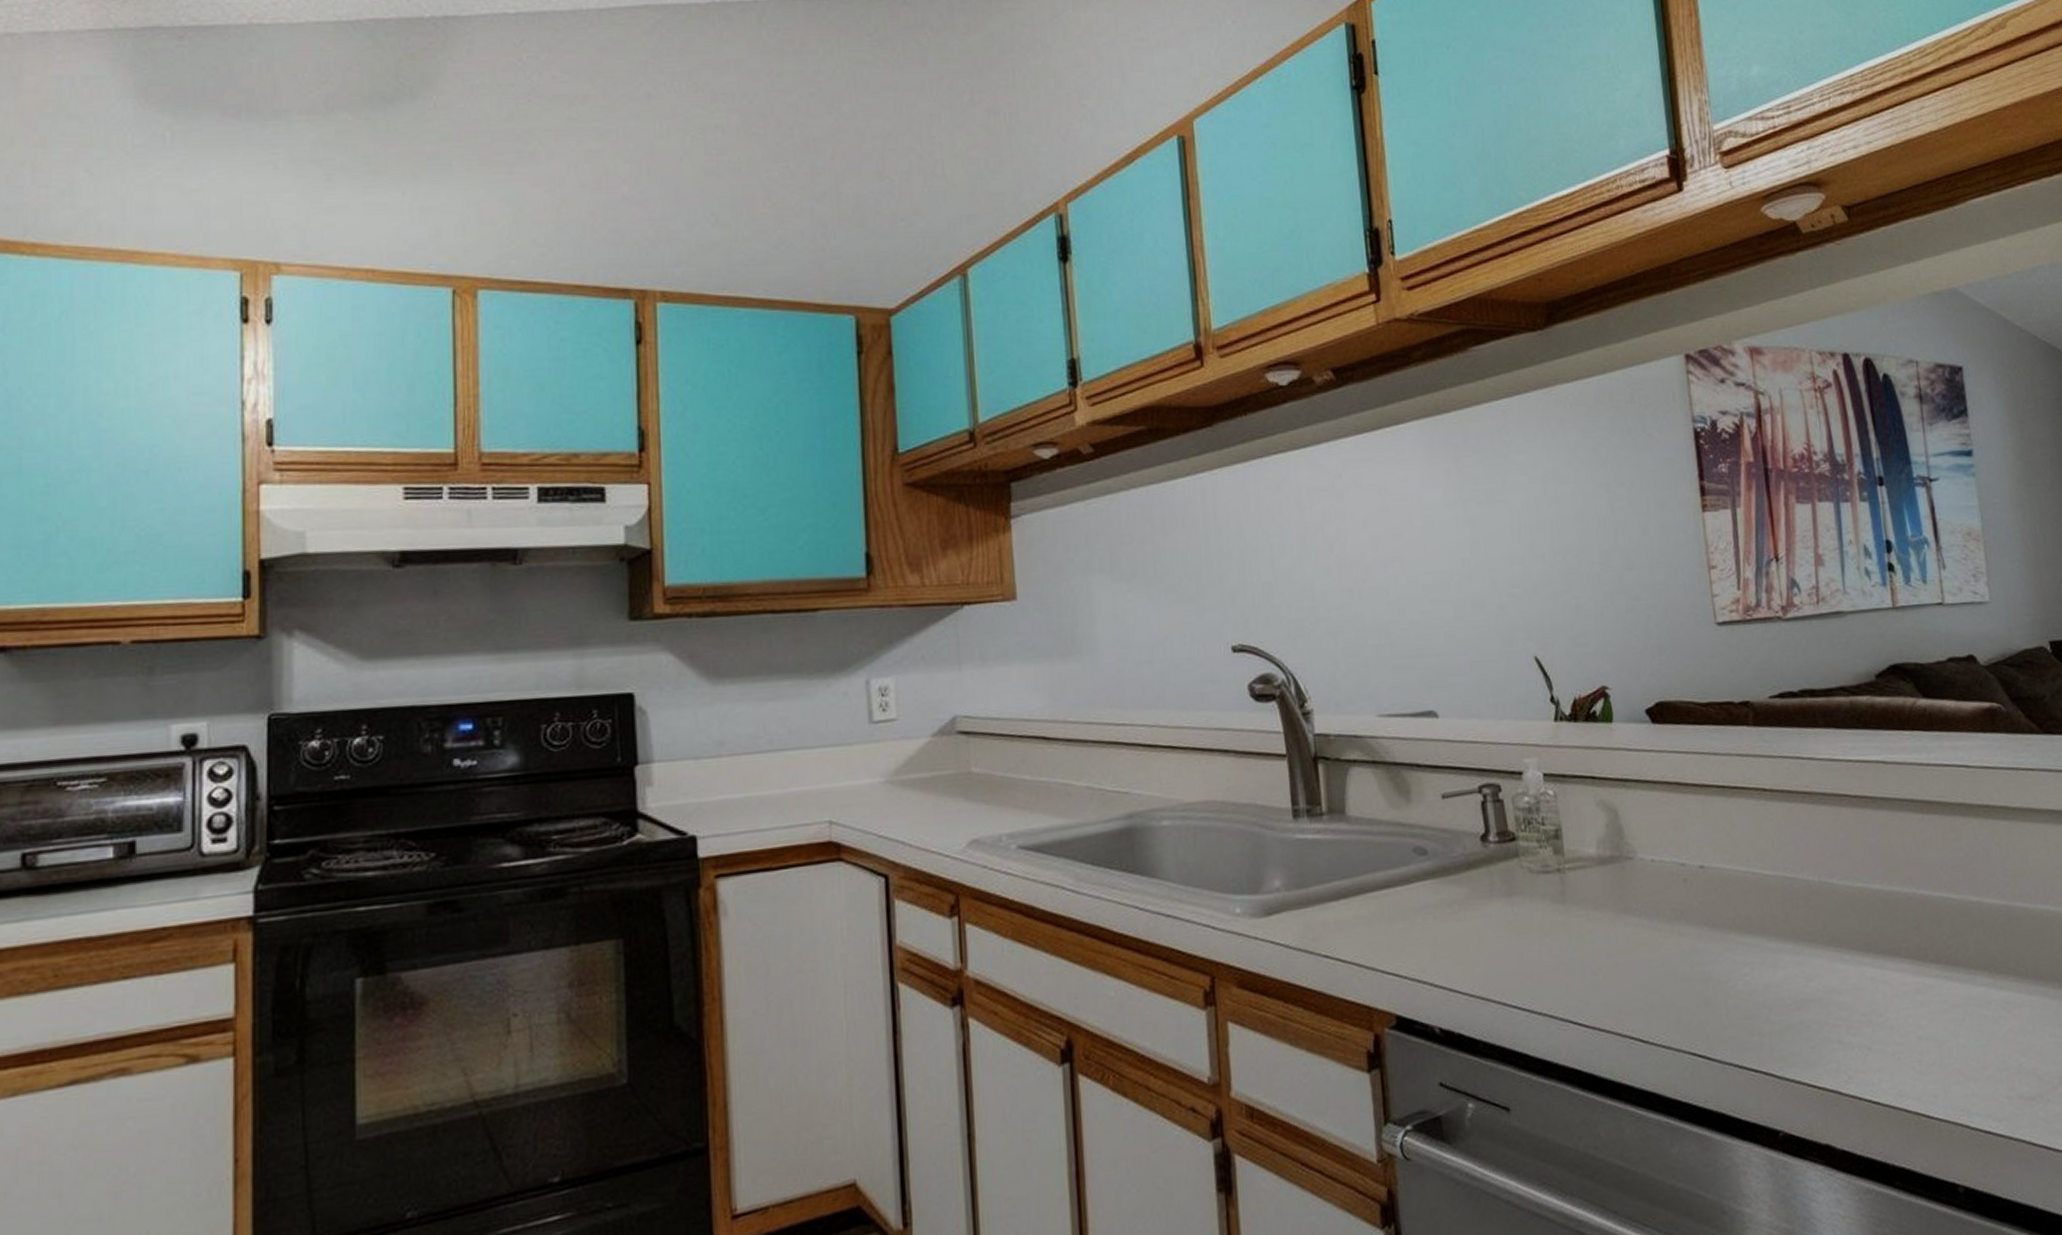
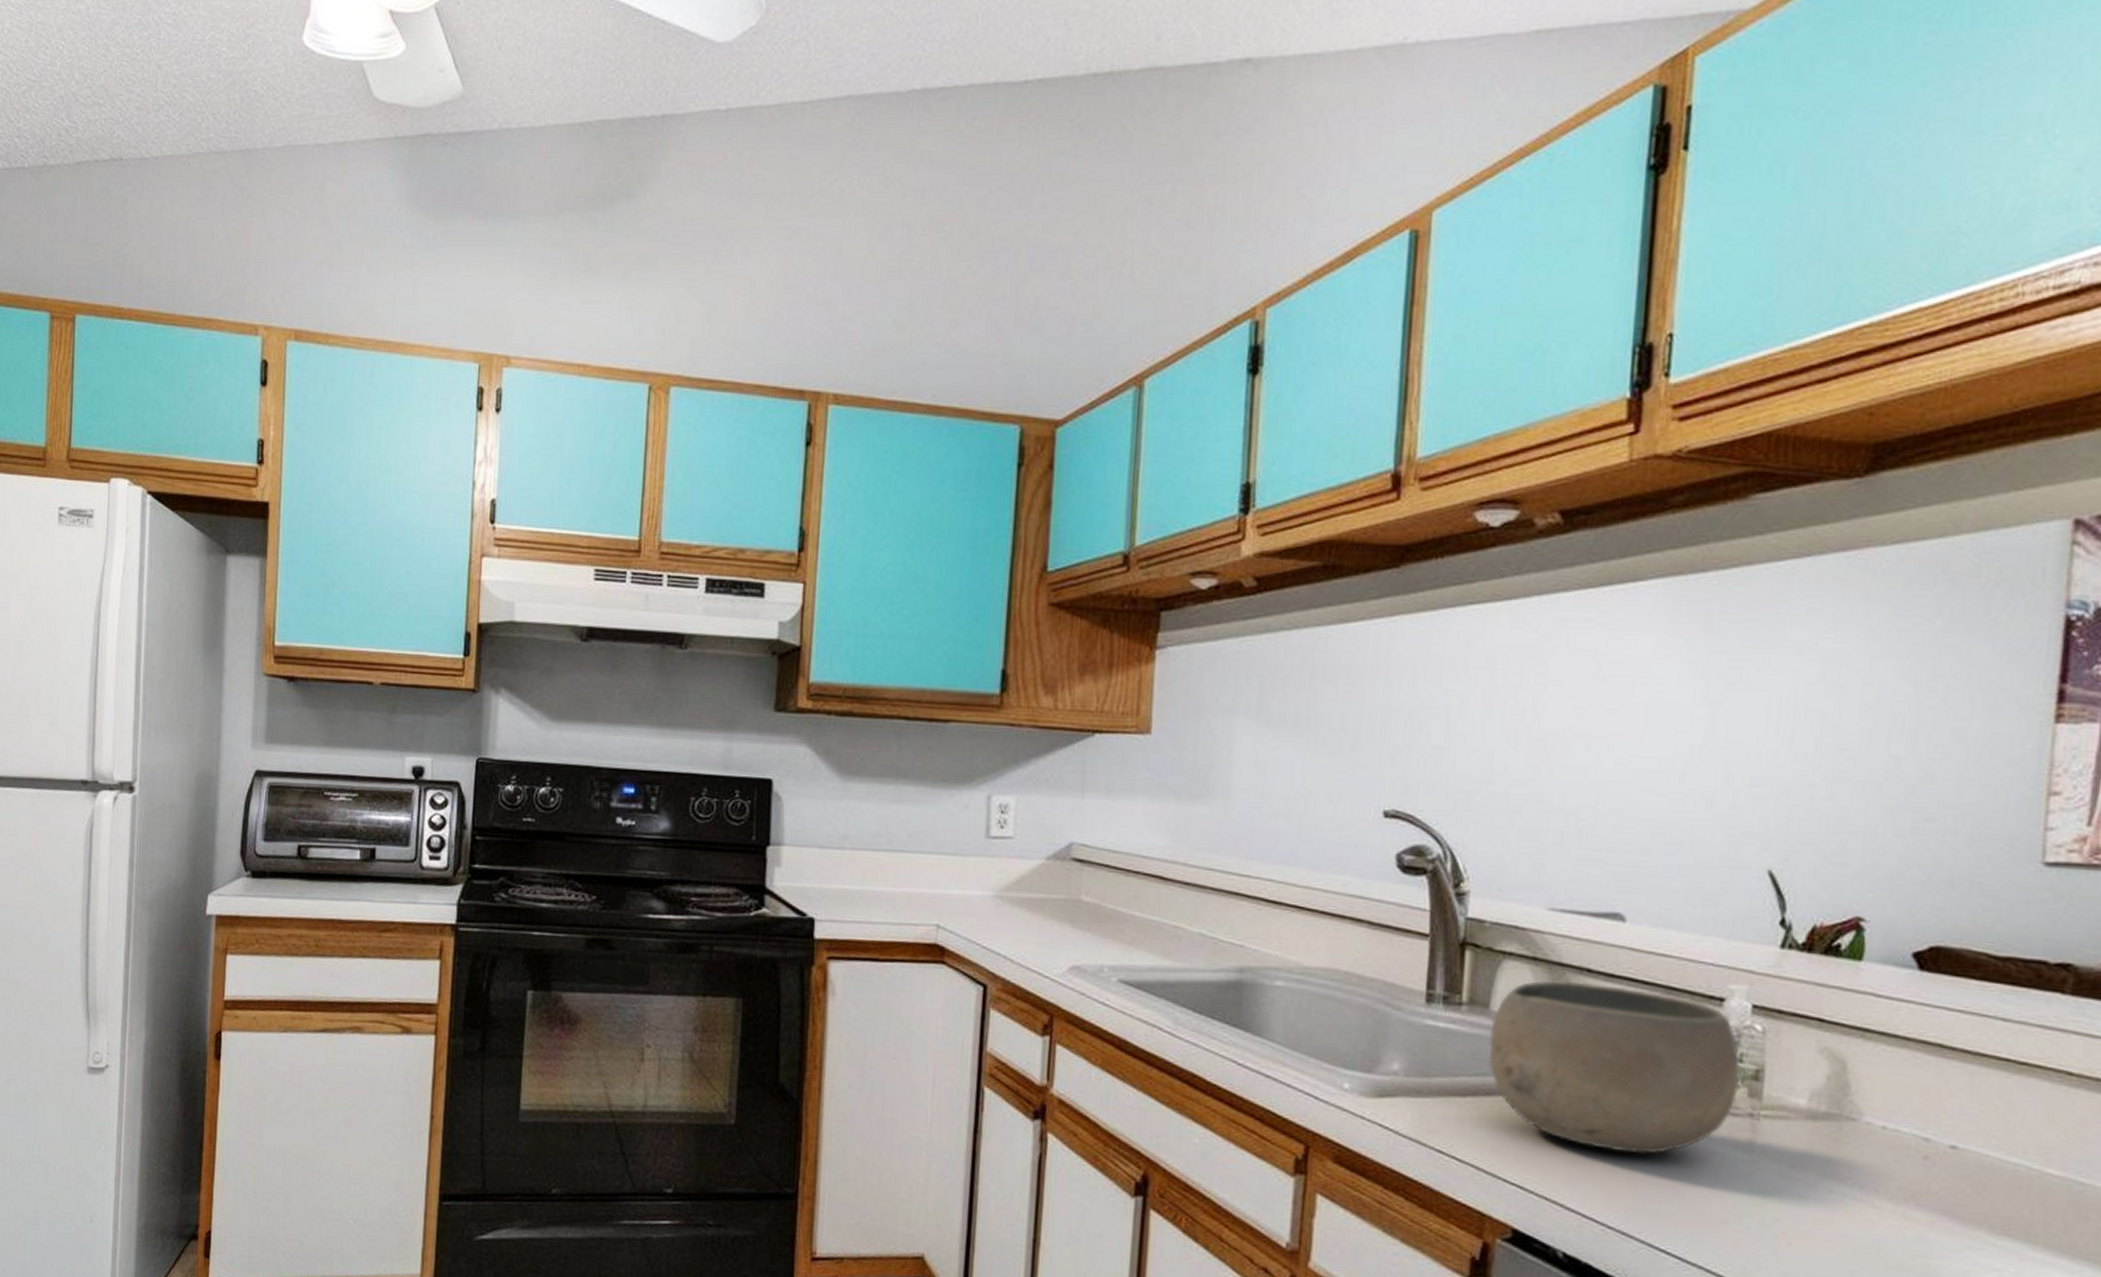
bowl: none [1349,775,1546,925] -> present [1488,980,1740,1155]

